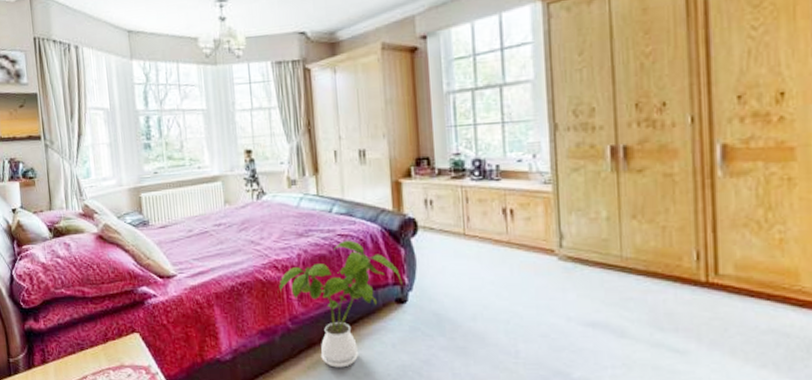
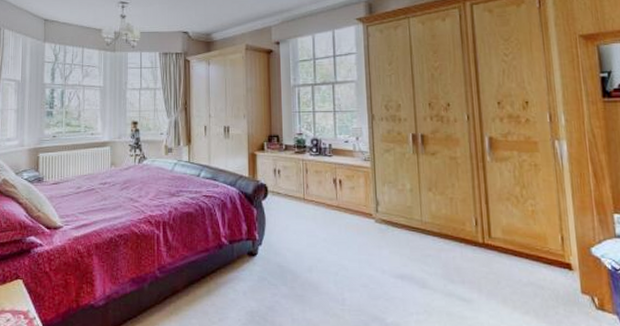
house plant: present [278,240,403,368] -> none [151,200,254,313]

